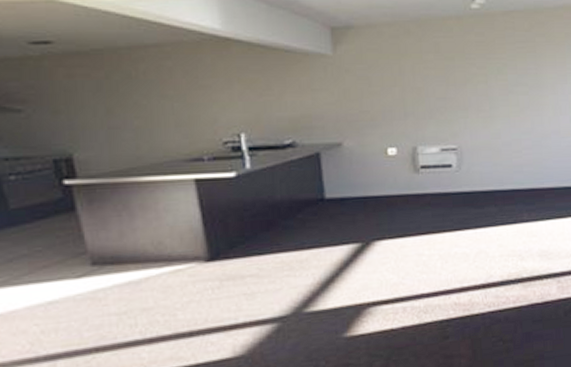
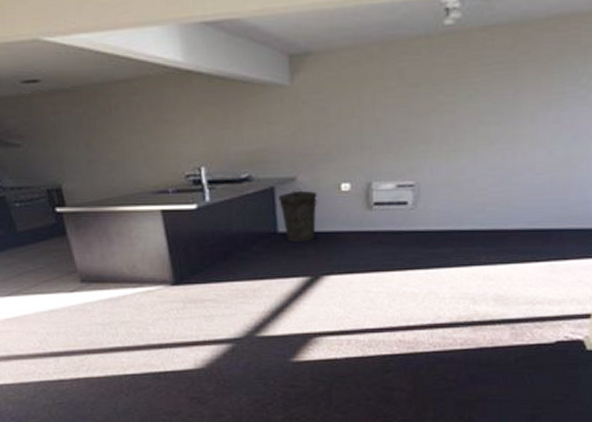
trash can: none [325,154,365,208] -> present [279,189,317,242]

